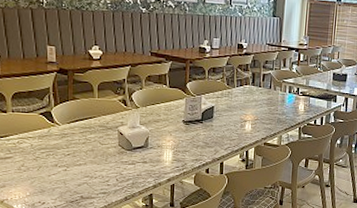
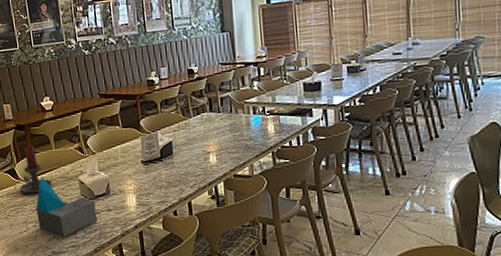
candle holder: none [54,91,90,139] -> present [19,145,53,194]
tissue box: none [55,123,132,184] -> present [25,177,97,238]

